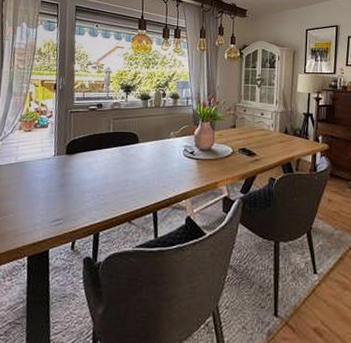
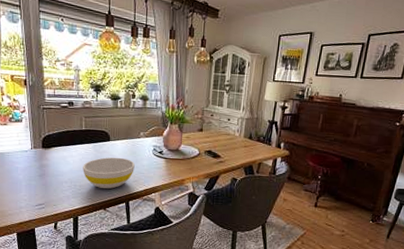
bowl: none [107,160,164,197] -> present [83,157,135,189]

